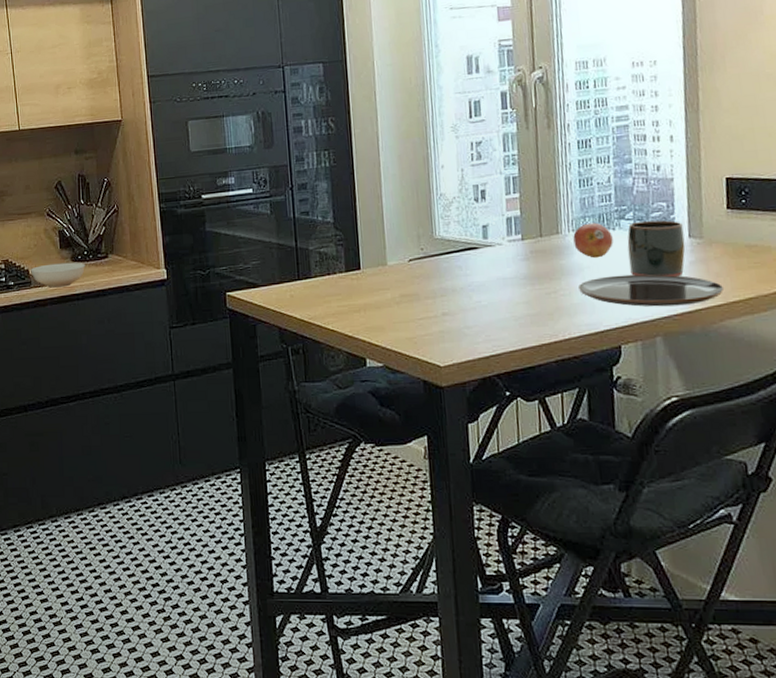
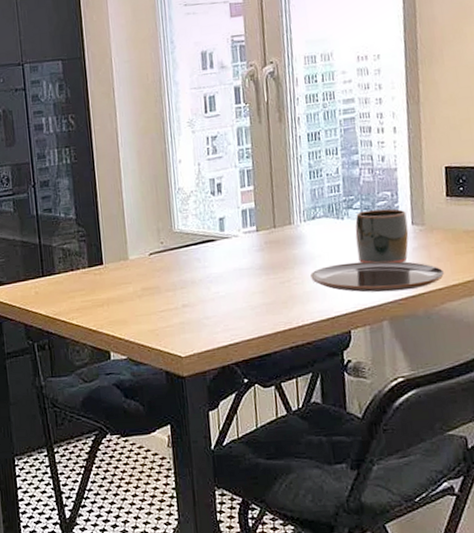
fruit: present [573,222,613,259] -> none [304,212,342,248]

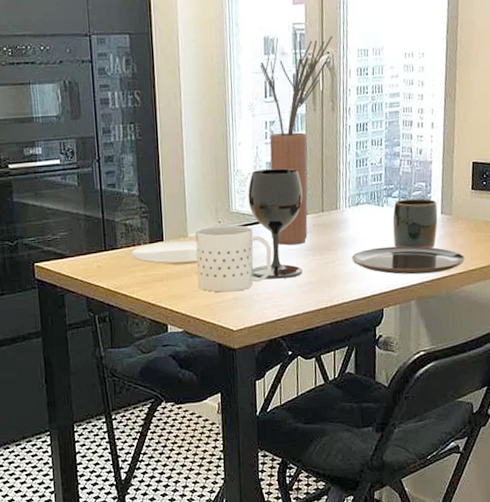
plate: none [69,263,140,289] -> present [131,240,198,265]
mug: none [136,245,221,317] -> present [195,225,272,293]
wine glass: none [191,184,256,301] -> present [248,168,303,279]
vase: none [198,43,275,265] -> present [260,31,332,245]

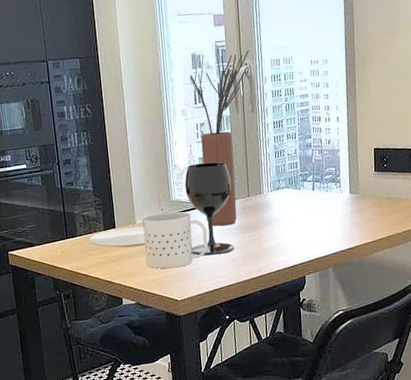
plate: present [352,246,466,275] -> none [276,221,373,246]
mug: present [392,198,438,249] -> none [308,181,348,224]

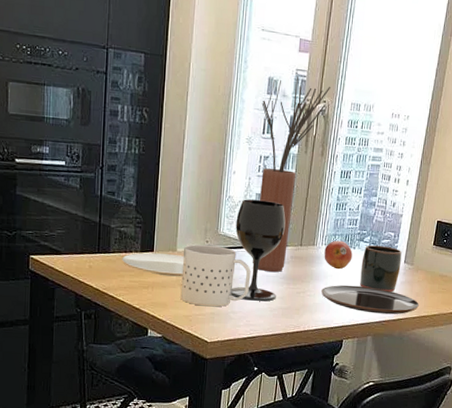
fruit: none [271,184,299,212] -> present [324,240,353,270]
plate: none [276,221,373,246] -> present [321,285,420,315]
mug: none [308,181,348,224] -> present [360,245,402,292]

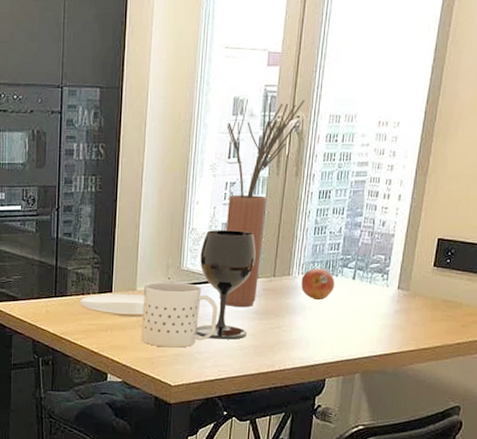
plate: present [321,285,420,315] -> none [299,317,418,348]
mug: present [360,245,402,292] -> none [344,271,395,323]

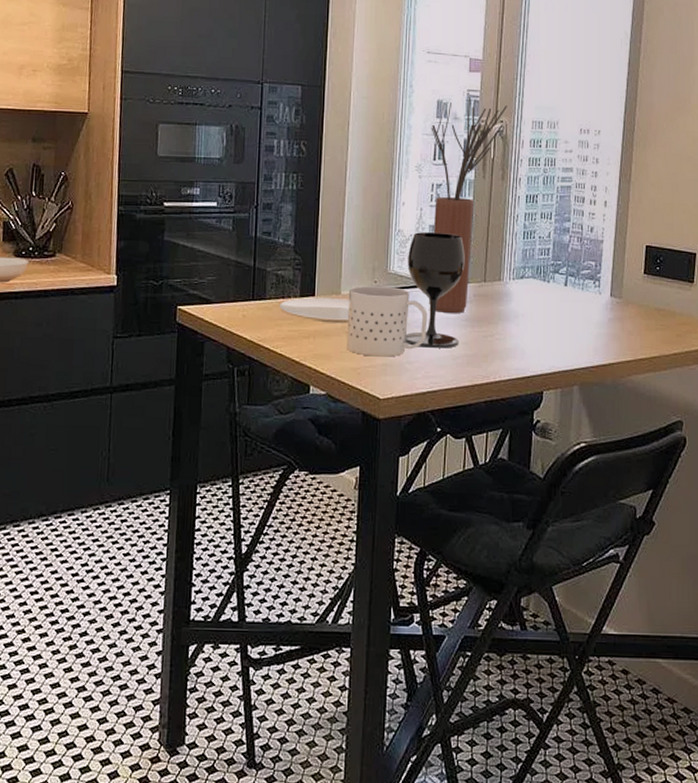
fruit: present [301,268,335,301] -> none [513,273,547,308]

